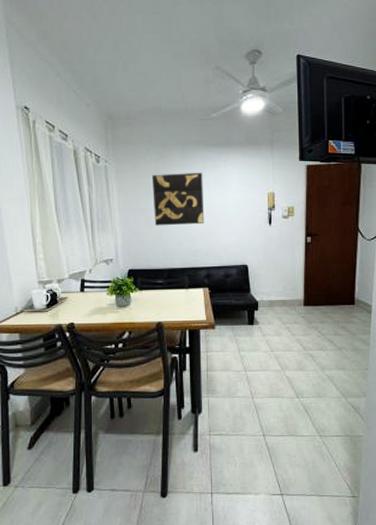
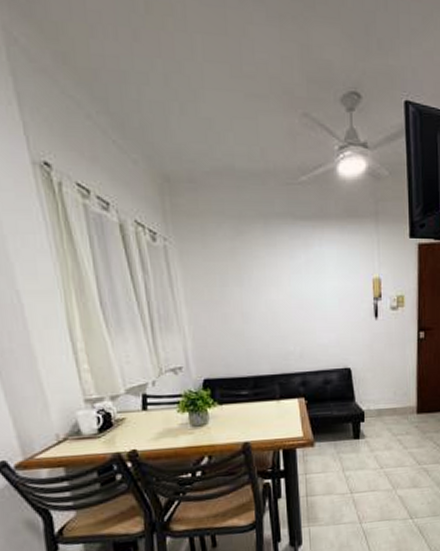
wall art: present [152,172,204,226] -> none [228,253,297,323]

